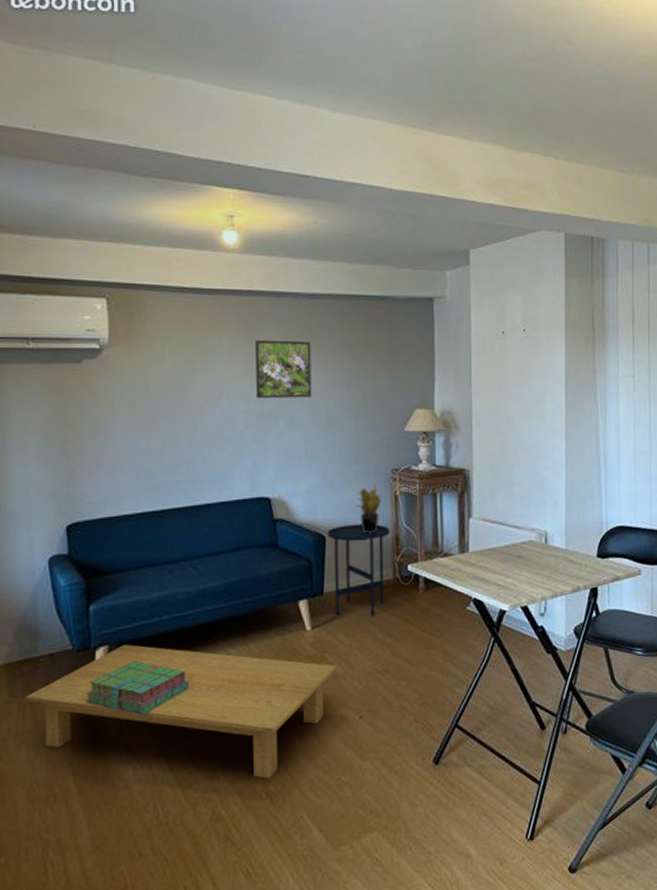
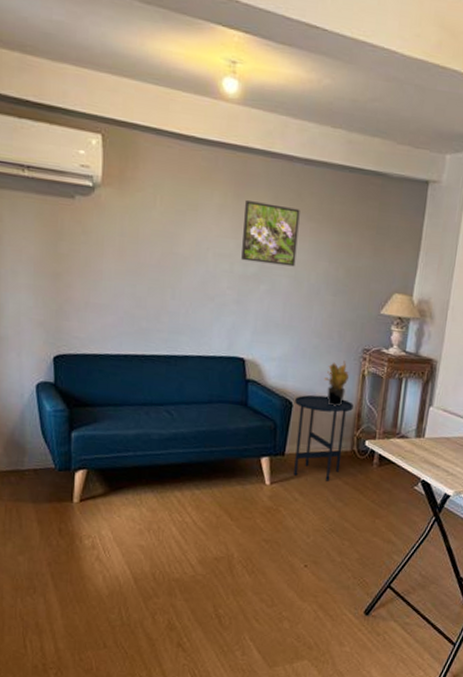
coffee table: present [25,644,337,779] -> none [12,471,289,603]
stack of books: present [86,660,190,716] -> none [65,486,157,535]

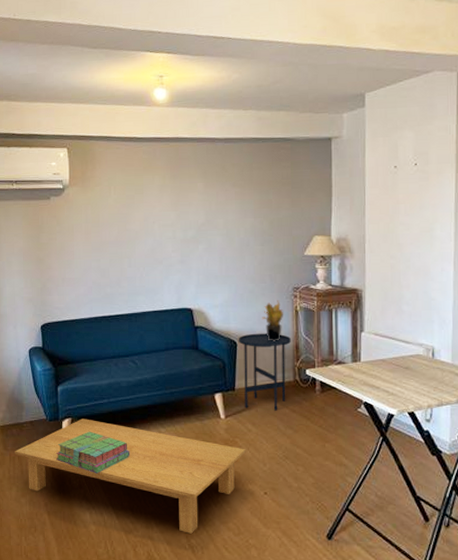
coffee table: none [12,471,289,603] -> present [15,418,246,534]
stack of books: none [65,486,157,535] -> present [56,431,131,474]
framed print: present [241,200,300,267] -> none [180,178,226,227]

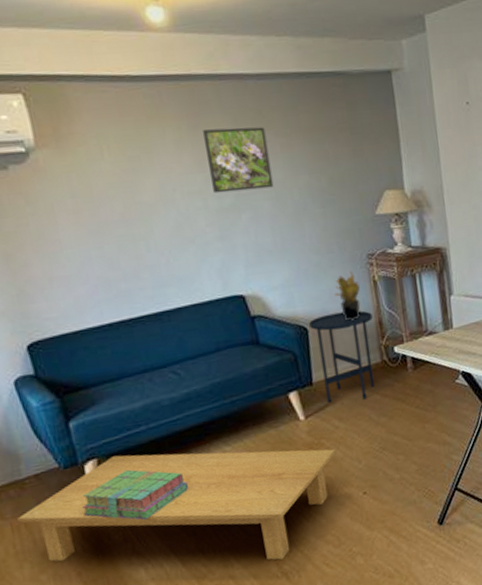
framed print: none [180,178,226,227] -> present [203,127,274,194]

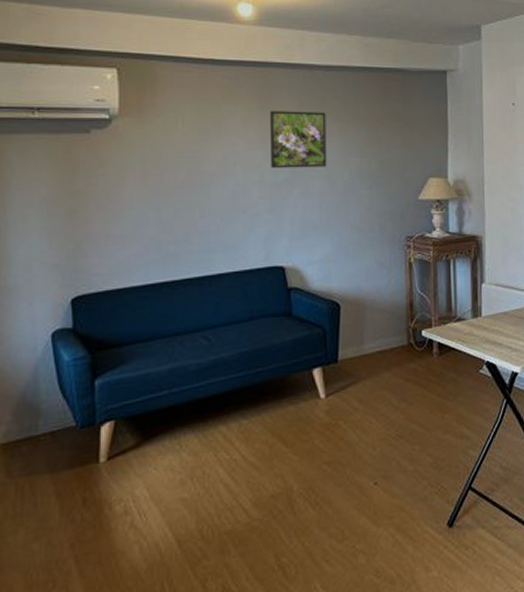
coffee table: present [17,449,336,562] -> none [24,419,351,551]
stack of books: present [82,469,189,521] -> none [90,435,200,492]
side table: present [309,310,375,403] -> none [342,291,404,383]
potted plant: present [334,271,361,321] -> none [370,252,396,300]

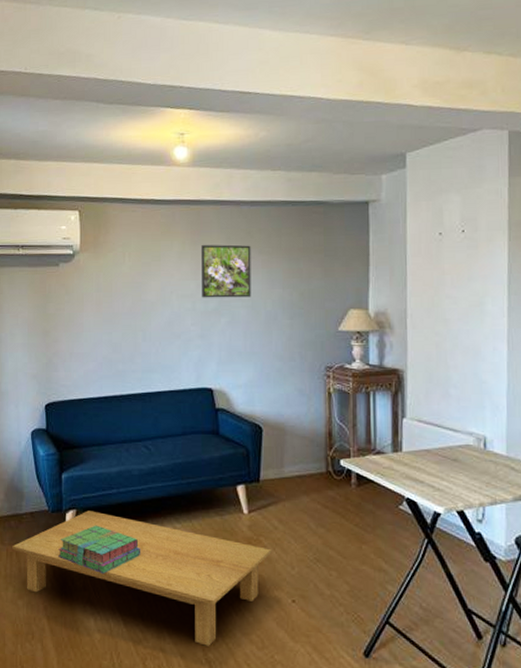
coffee table: none [24,419,351,551] -> present [12,510,271,646]
stack of books: none [90,435,200,492] -> present [58,525,141,575]

